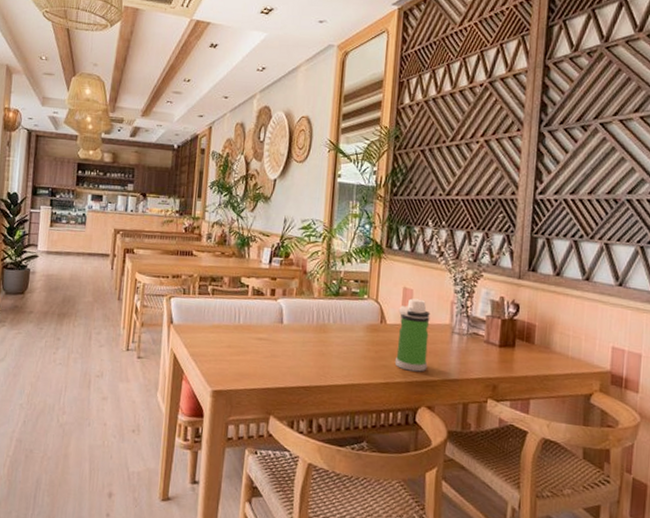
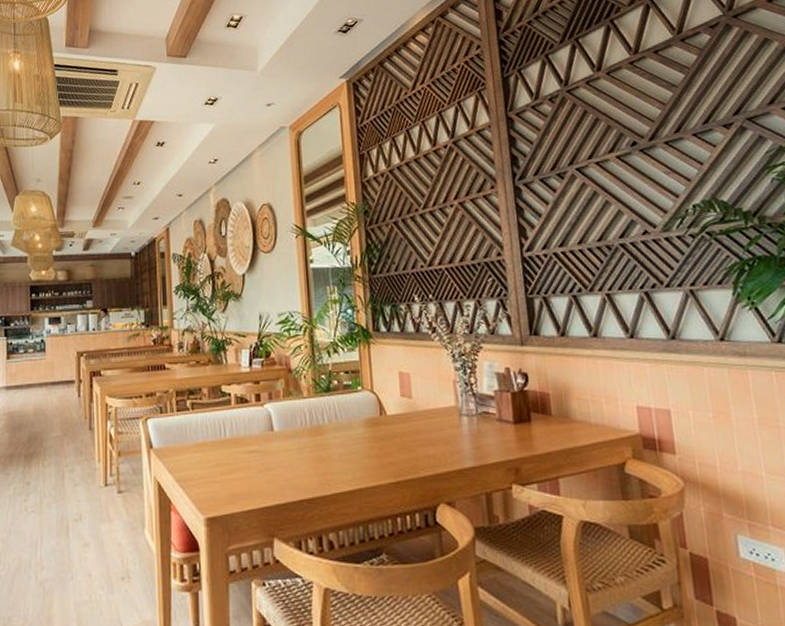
water bottle: present [394,298,431,372] -> none [397,383,440,465]

